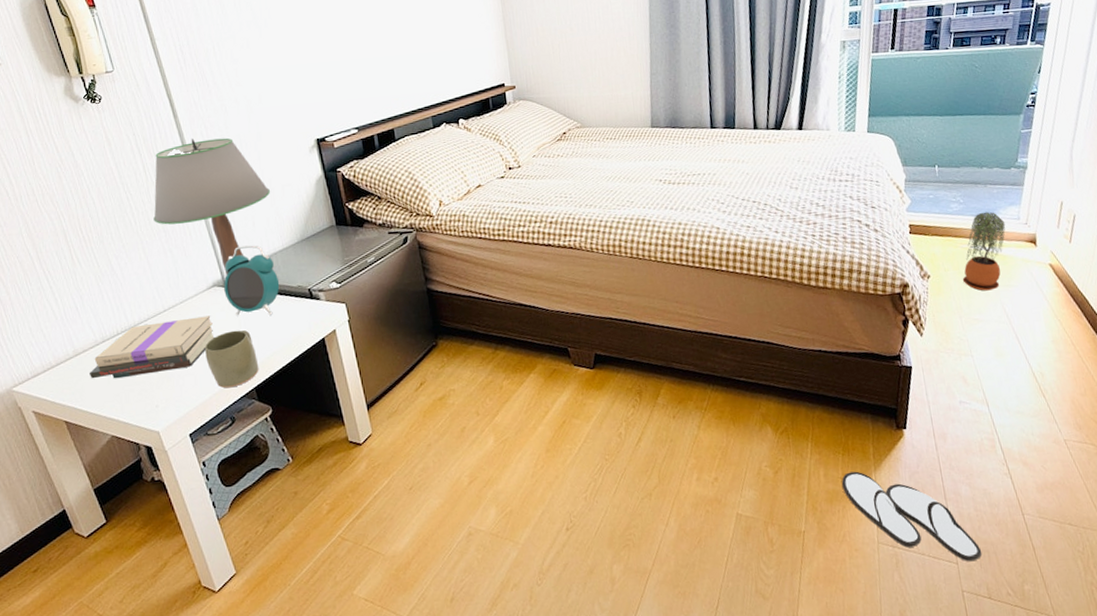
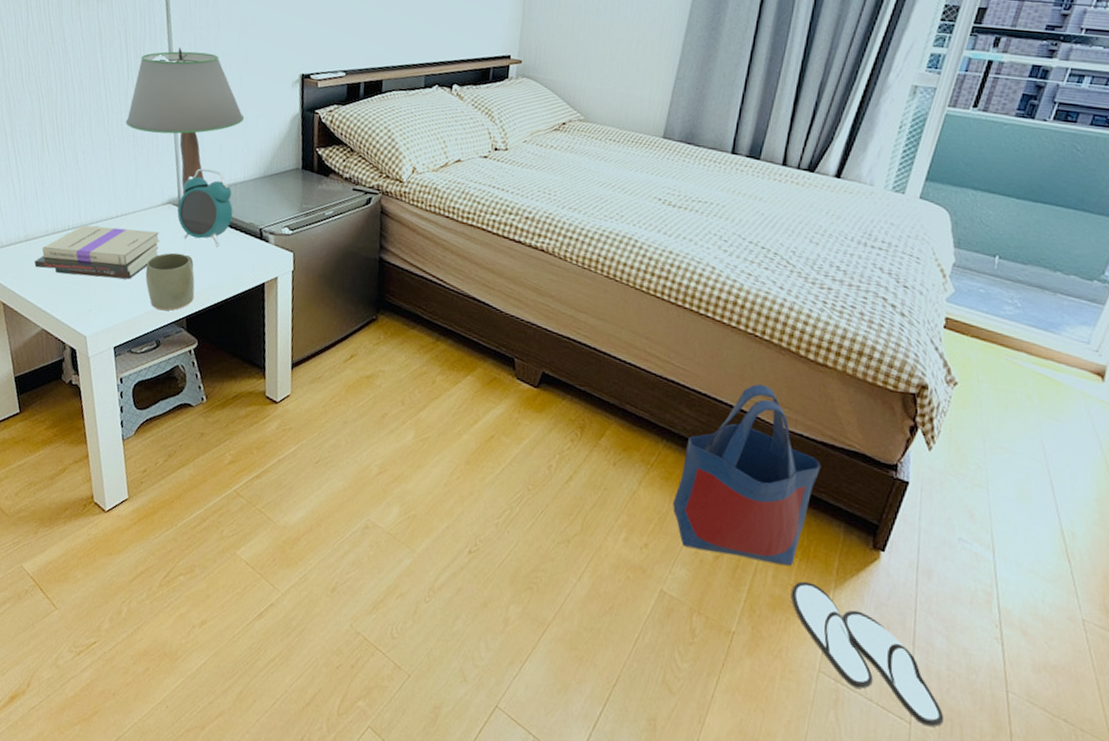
tote bag: none [730,316,842,471] -> present [673,384,822,566]
potted plant: present [962,211,1006,291] -> none [997,324,1070,420]

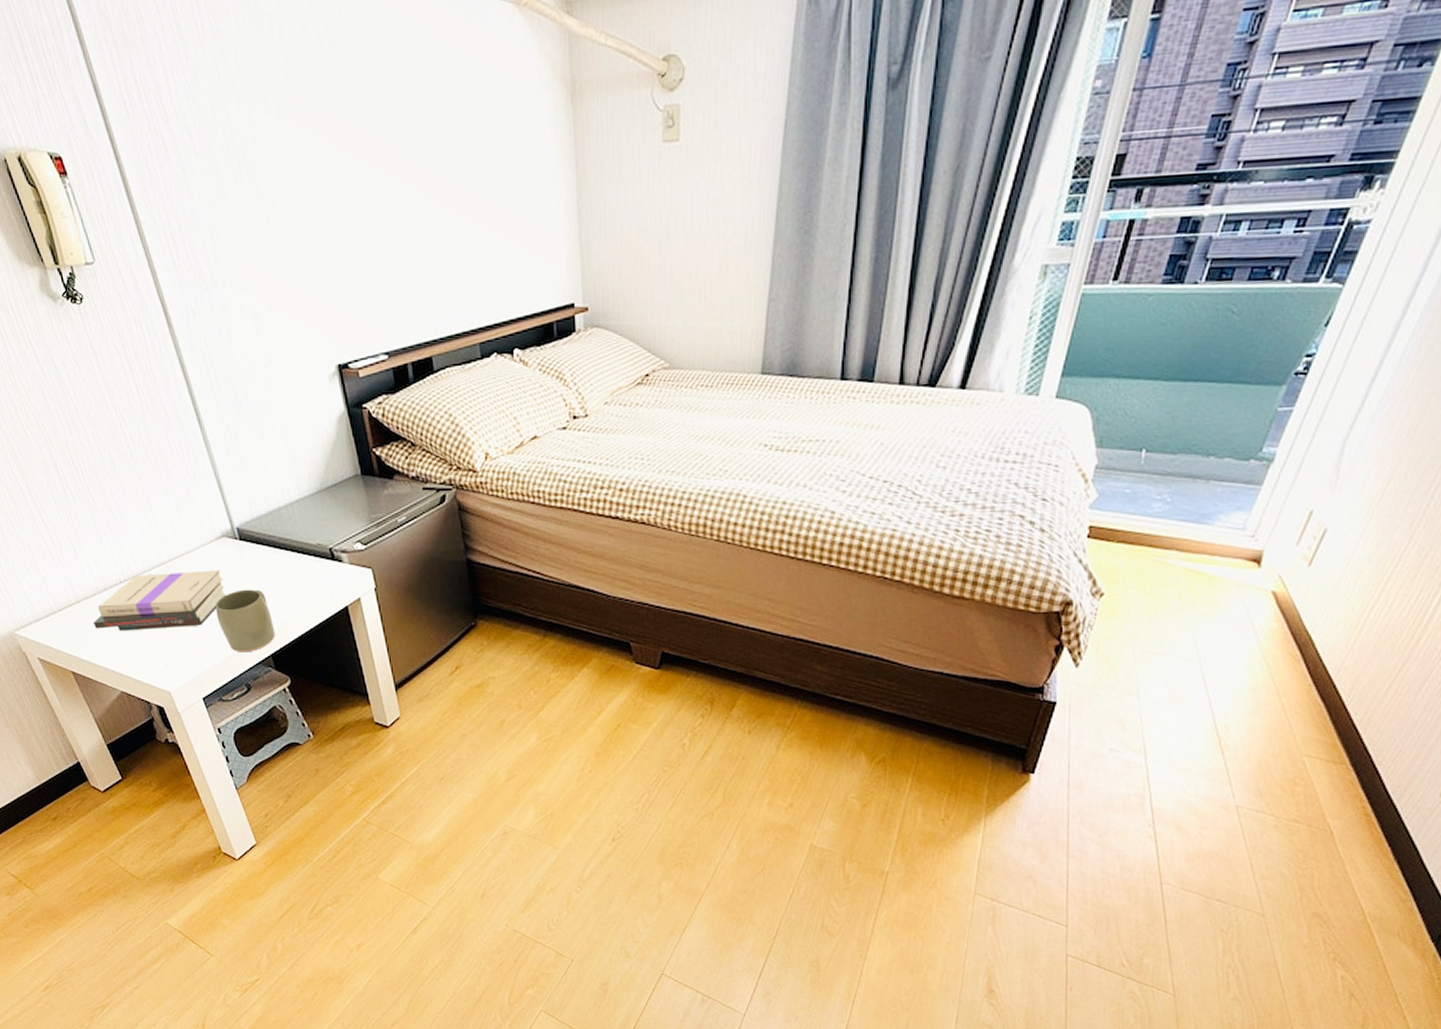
table lamp: present [126,48,245,207] -> none [149,356,285,539]
alarm clock: present [177,168,233,246] -> none [233,491,297,575]
tote bag: present [673,384,822,566] -> none [815,628,965,803]
slippers: present [791,581,944,727] -> none [943,814,1100,926]

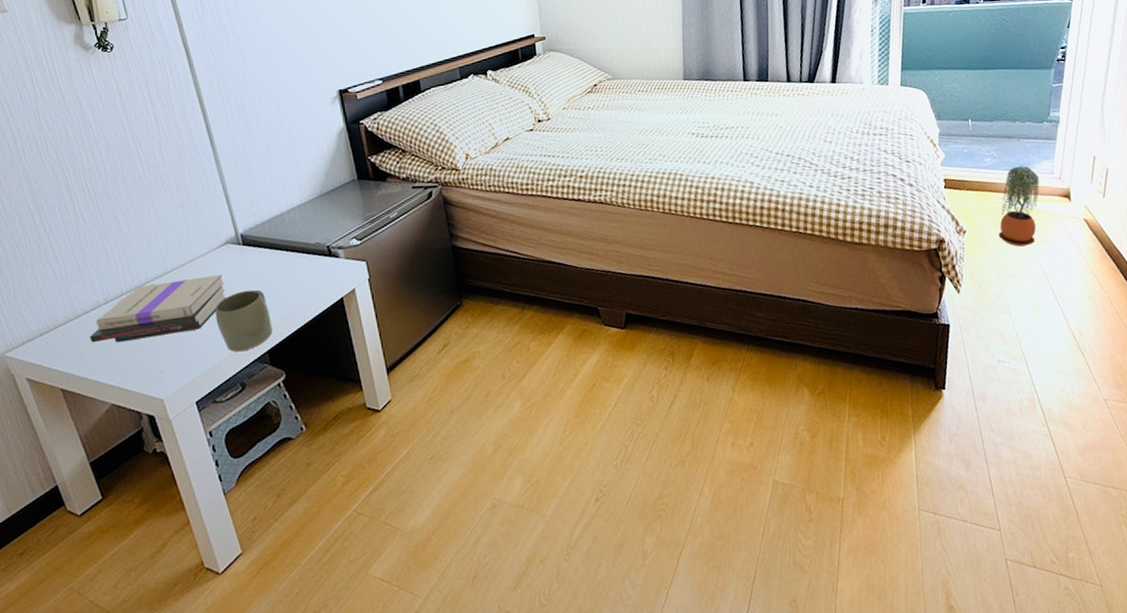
potted plant: none [1146,516,1224,619] -> present [998,166,1040,247]

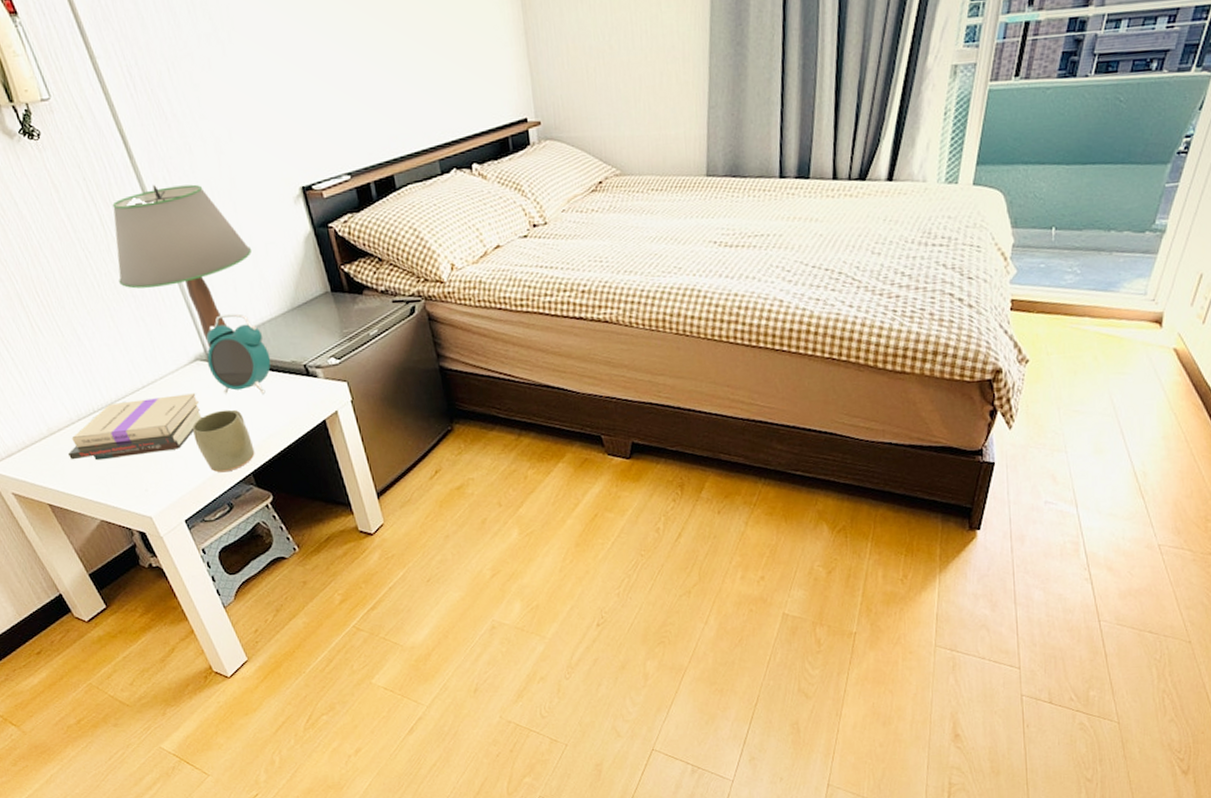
table lamp: none [165,88,290,245] -> present [112,184,252,362]
alarm clock: none [237,200,297,275] -> present [206,313,271,394]
potted plant: present [998,166,1040,247] -> none [1067,284,1128,379]

